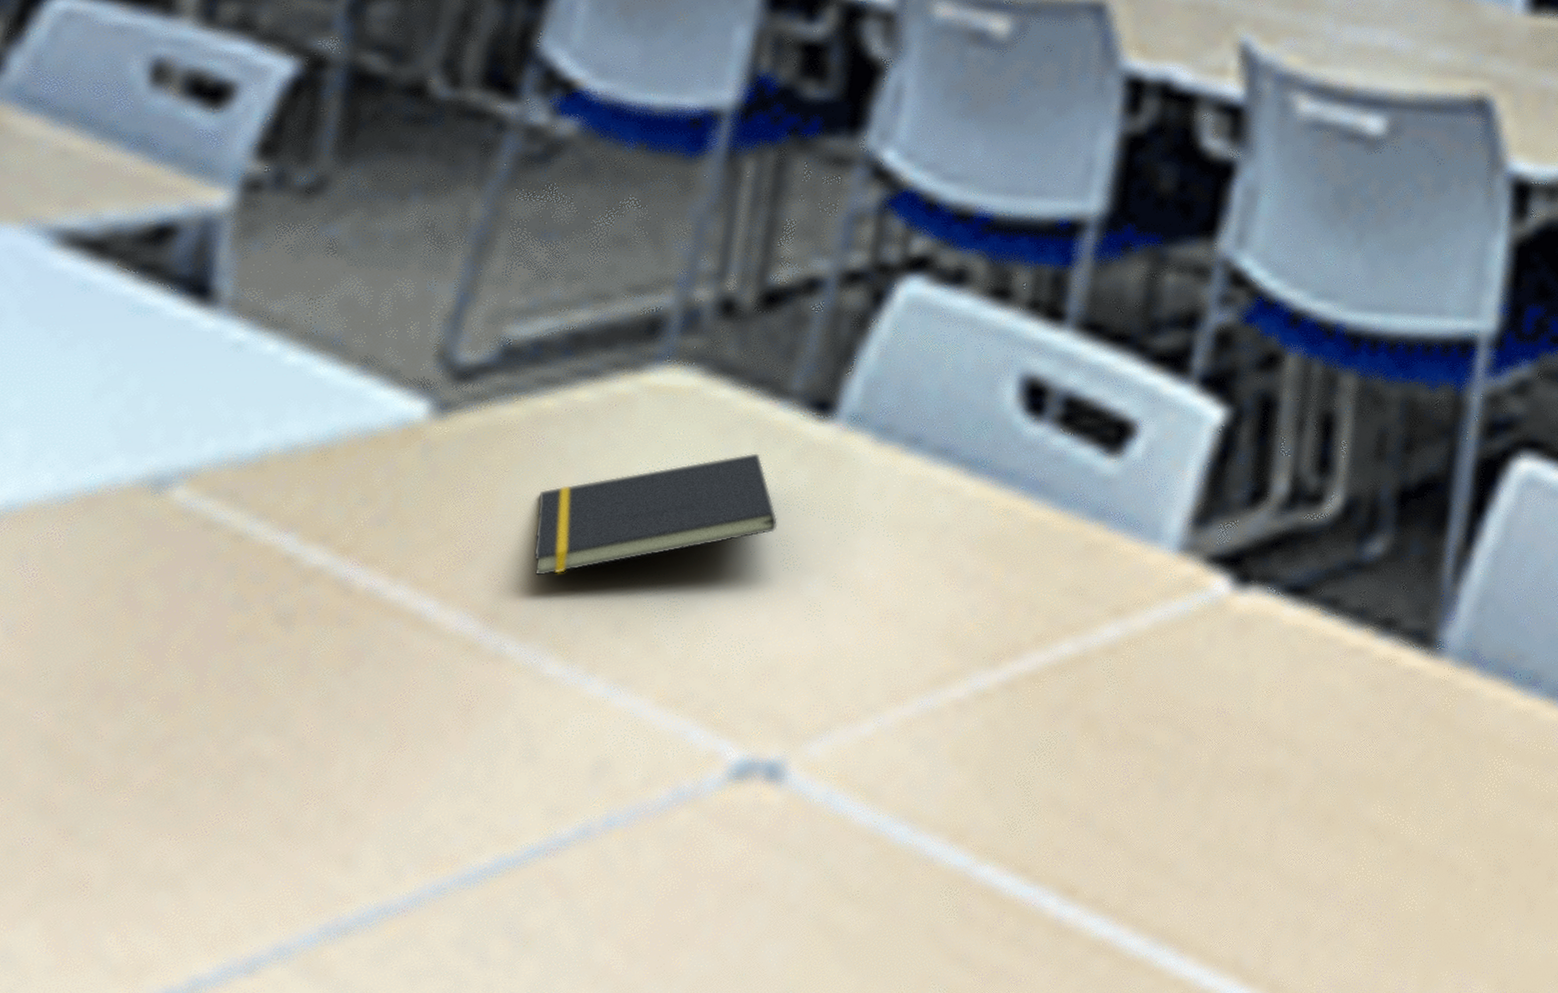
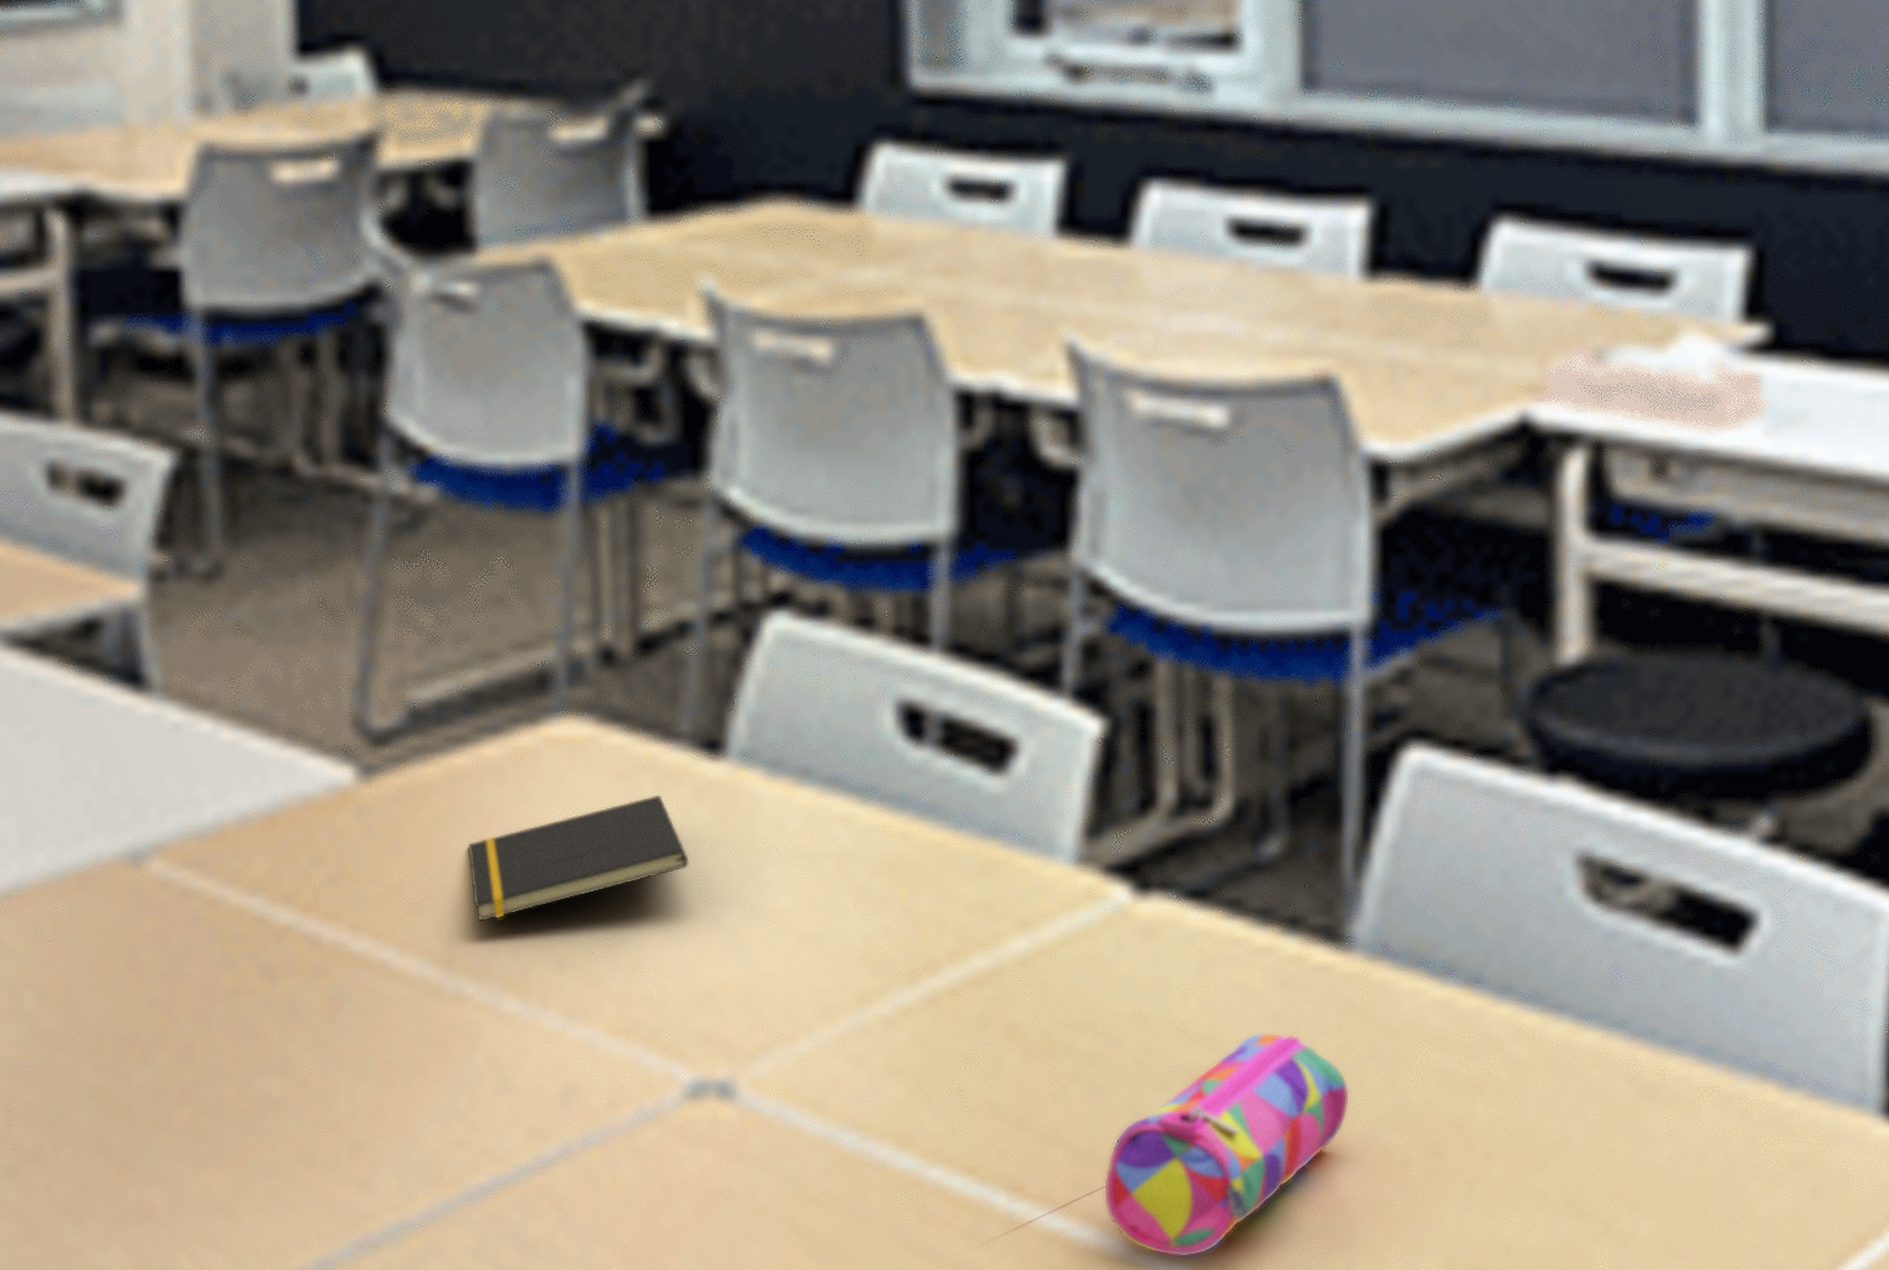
pencil case: none [1158,736,1424,973] -> present [1103,1032,1350,1258]

